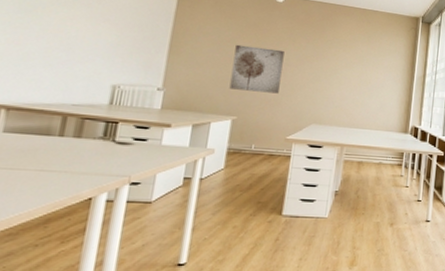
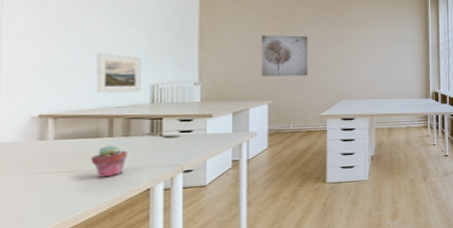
potted succulent: none [35,145,76,180] -> present [90,145,127,178]
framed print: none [54,45,108,91] -> present [96,53,142,94]

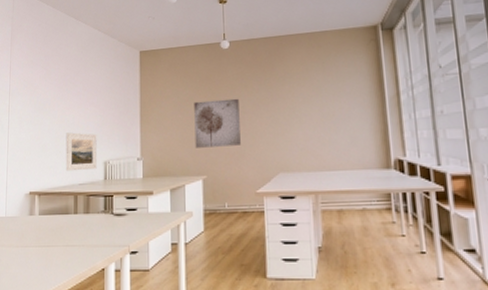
potted succulent: present [90,145,127,178] -> none [62,221,88,254]

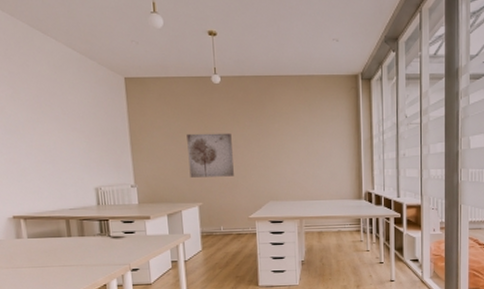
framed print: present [65,132,97,172] -> none [47,158,88,197]

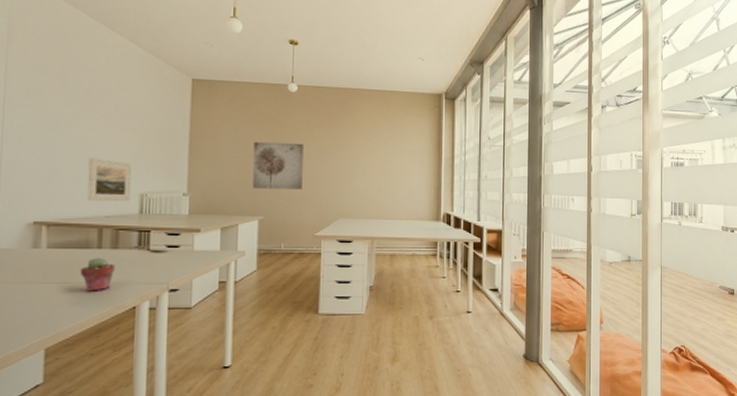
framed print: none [47,158,88,197] -> present [87,158,132,202]
potted succulent: none [56,244,85,273] -> present [80,257,115,292]

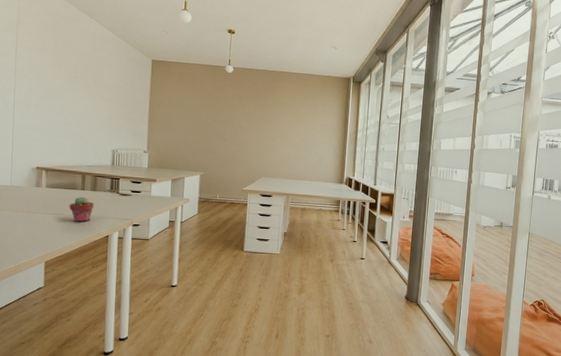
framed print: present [87,158,132,202] -> none [74,120,106,155]
wall art: present [252,141,303,190] -> none [196,112,236,152]

